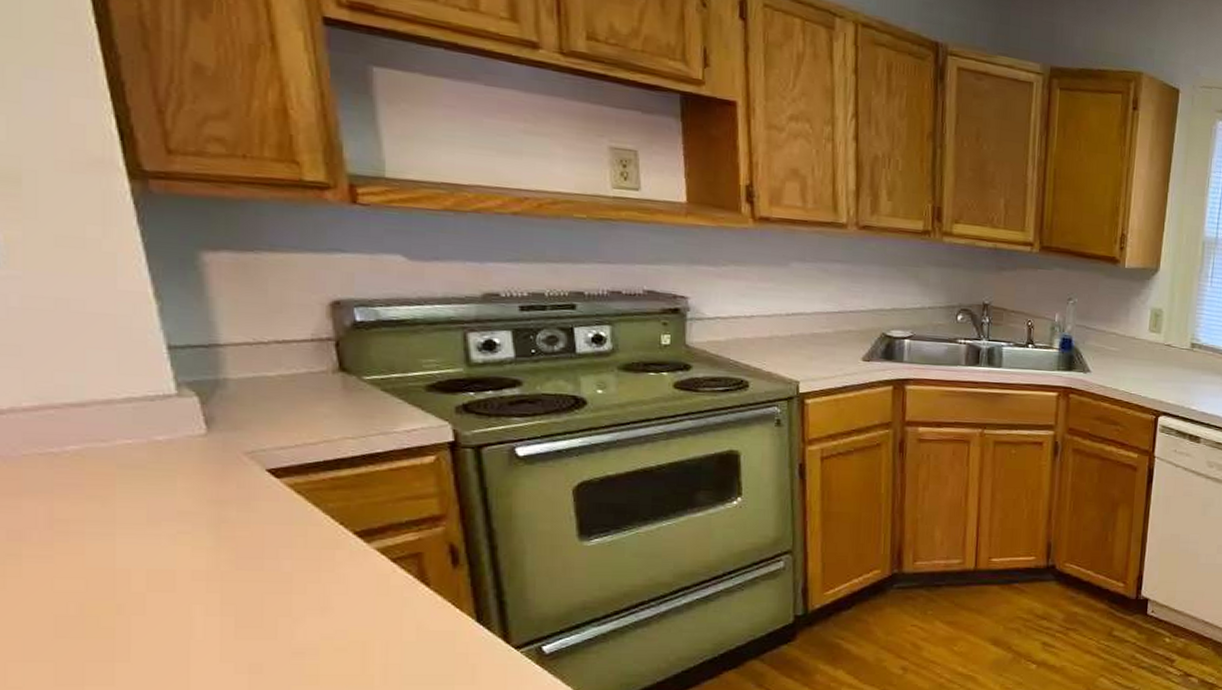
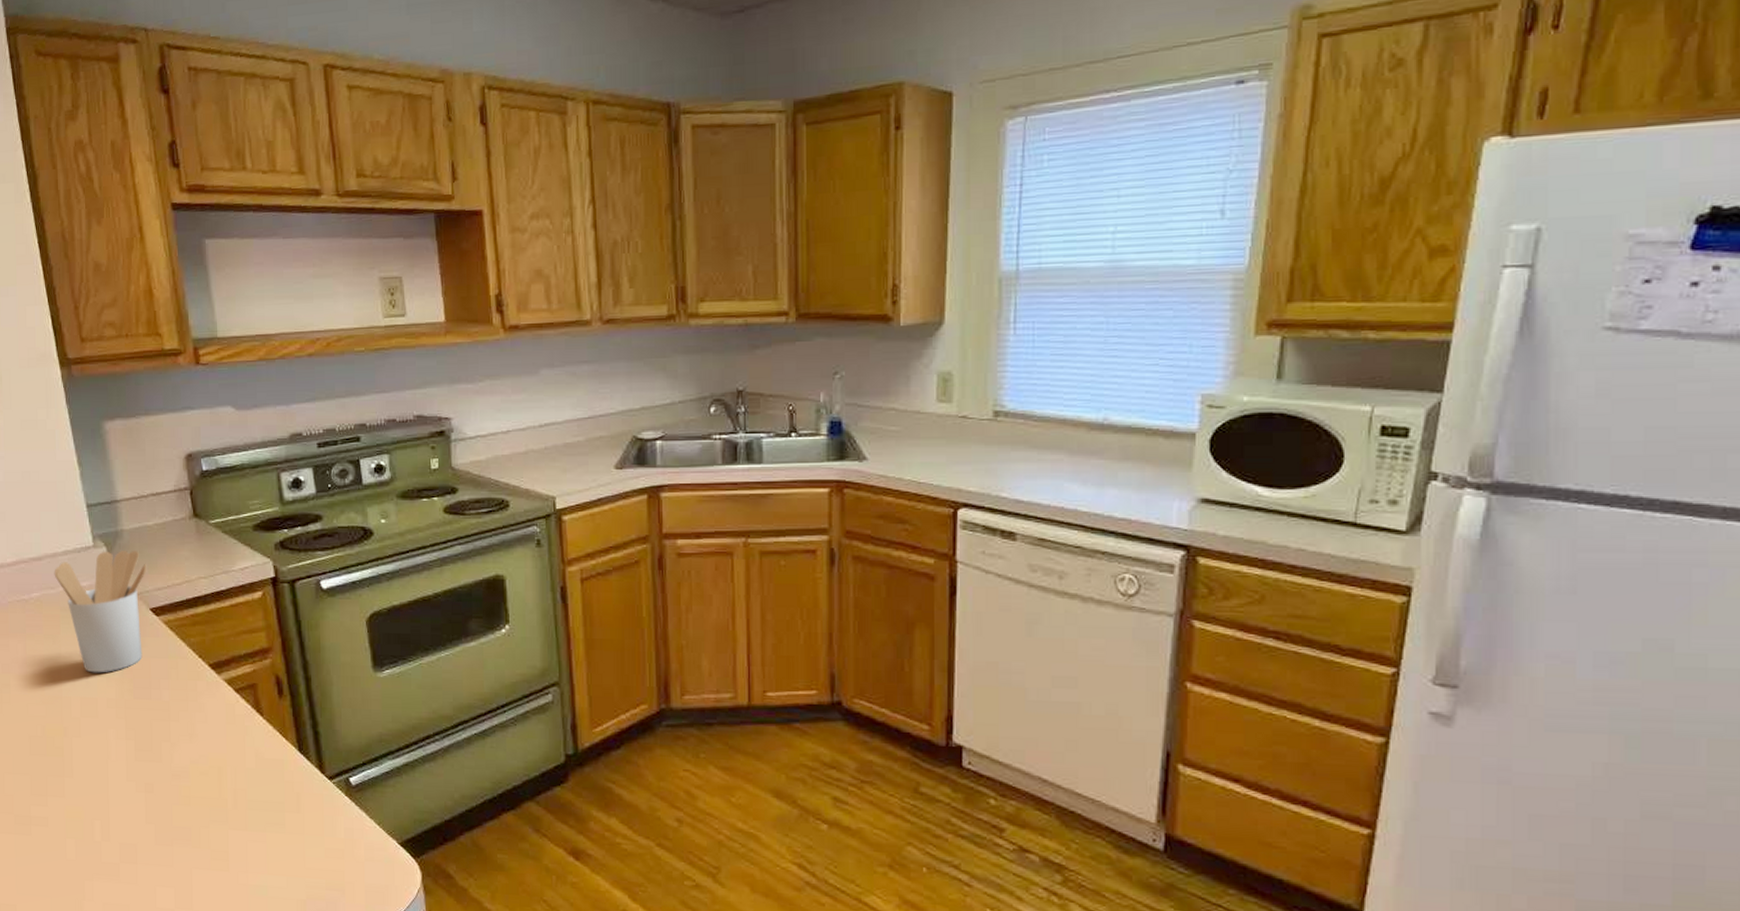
utensil holder: none [107,401,264,541] -> present [54,551,147,673]

